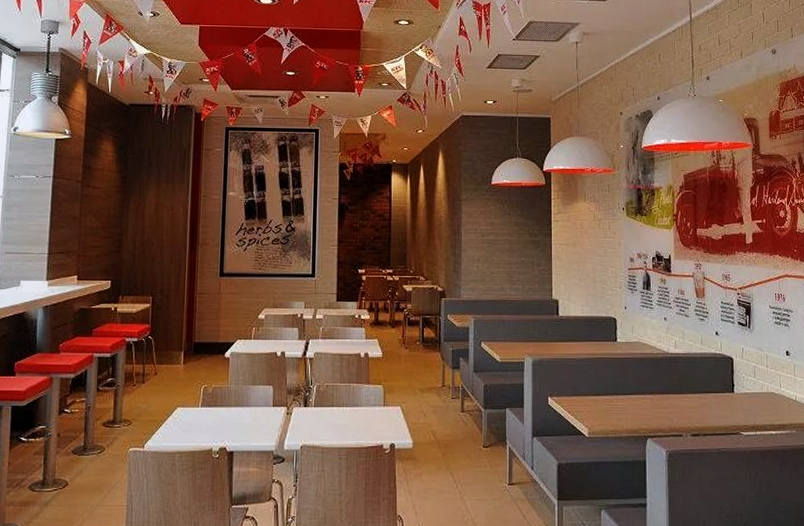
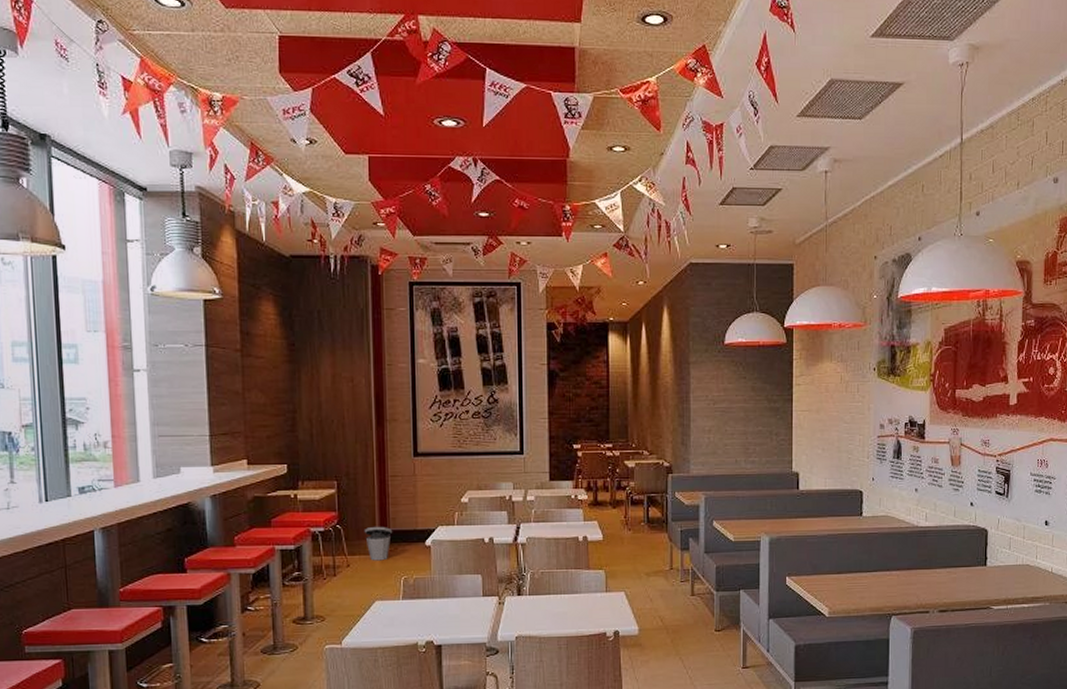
trash can: none [172,338,197,370] -> present [364,526,393,561]

